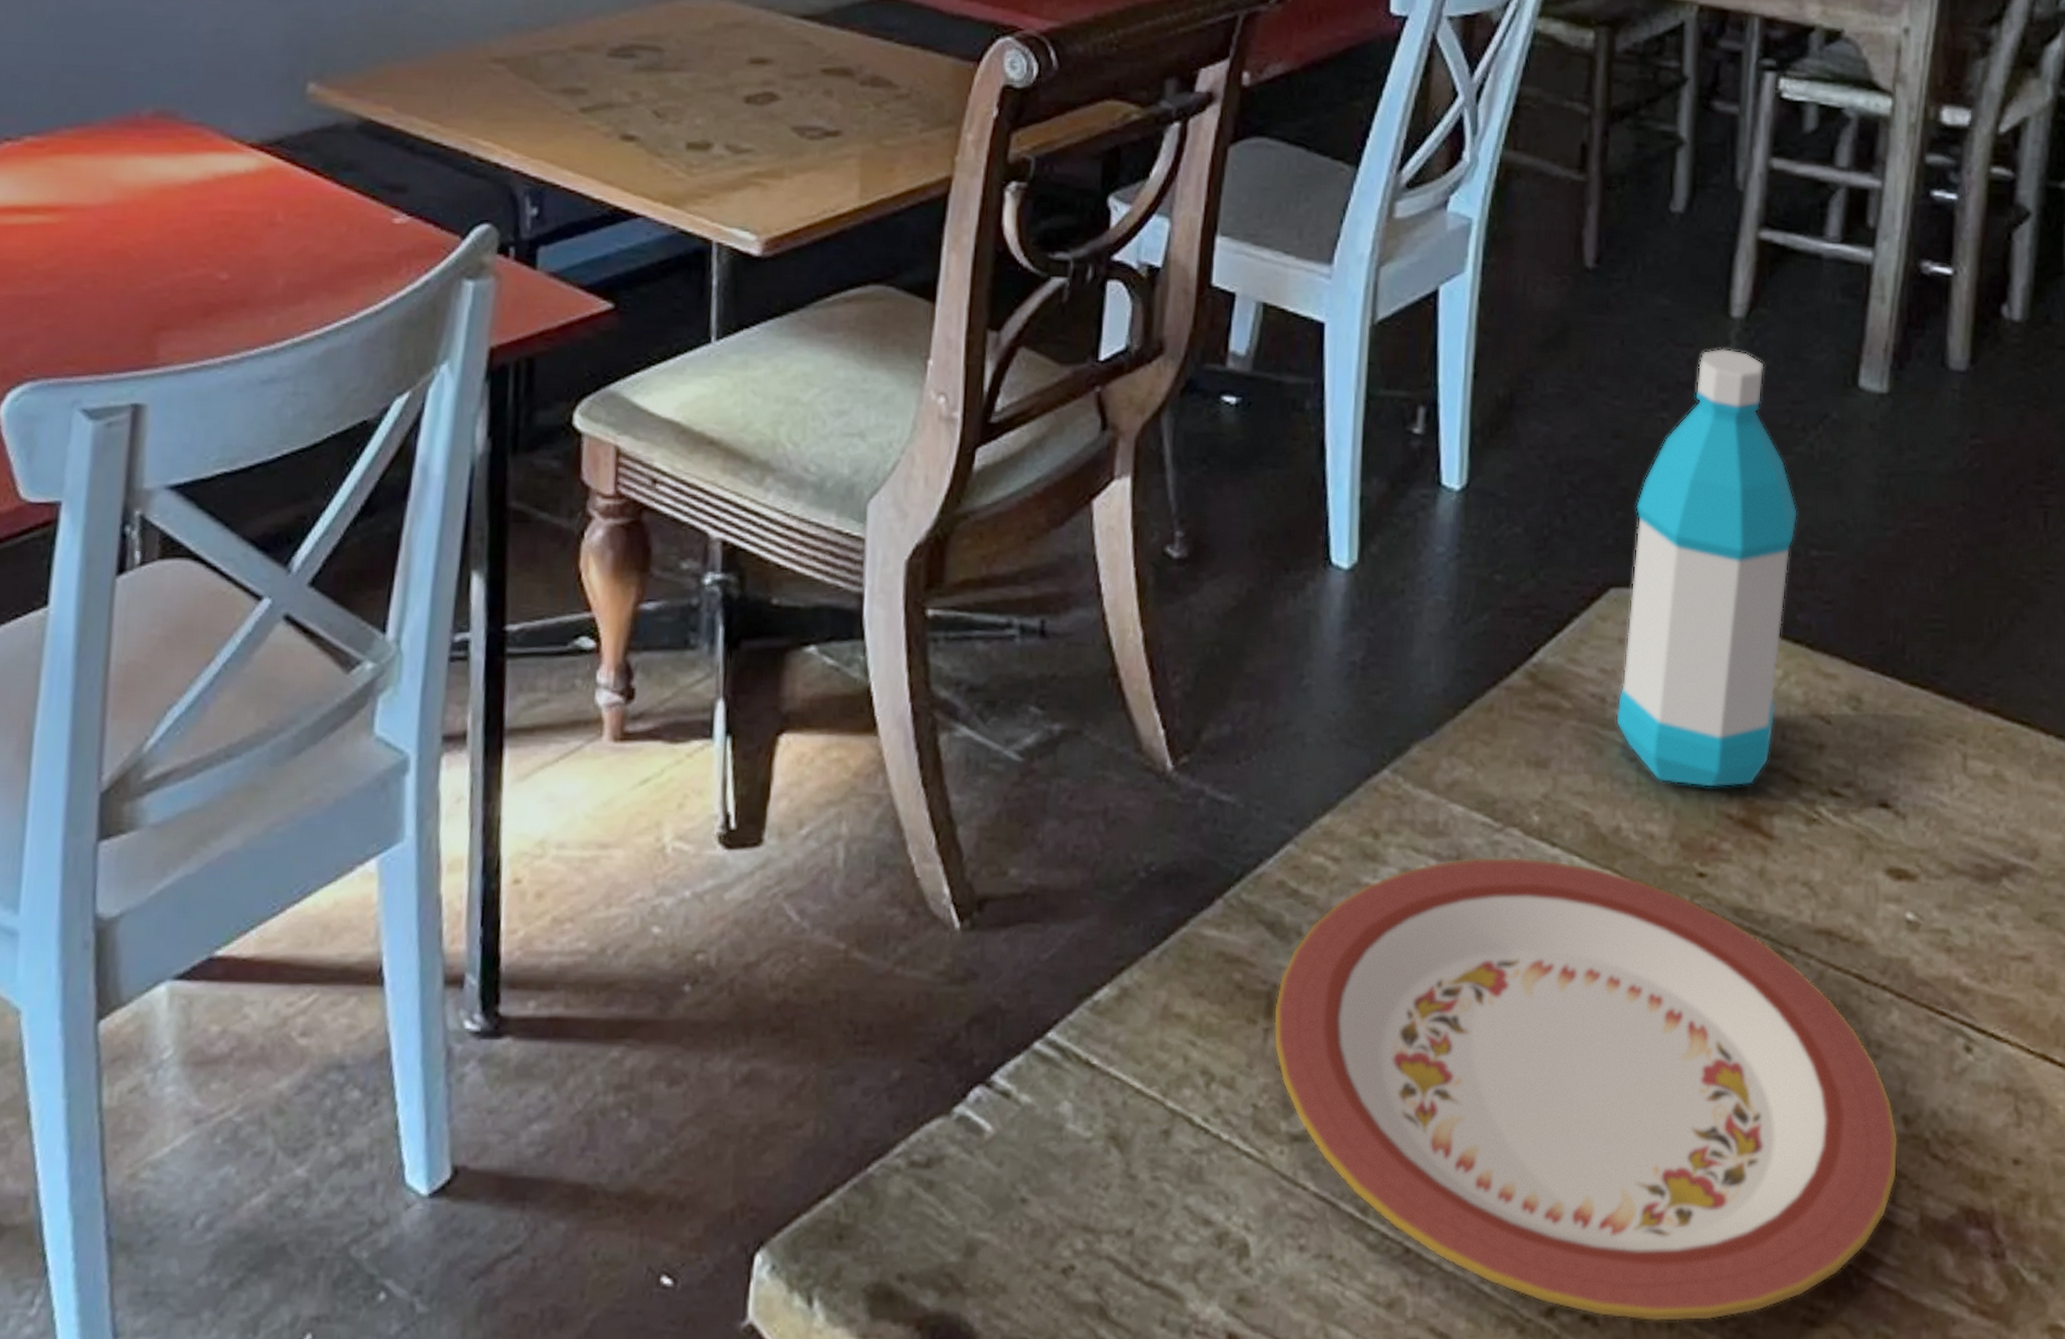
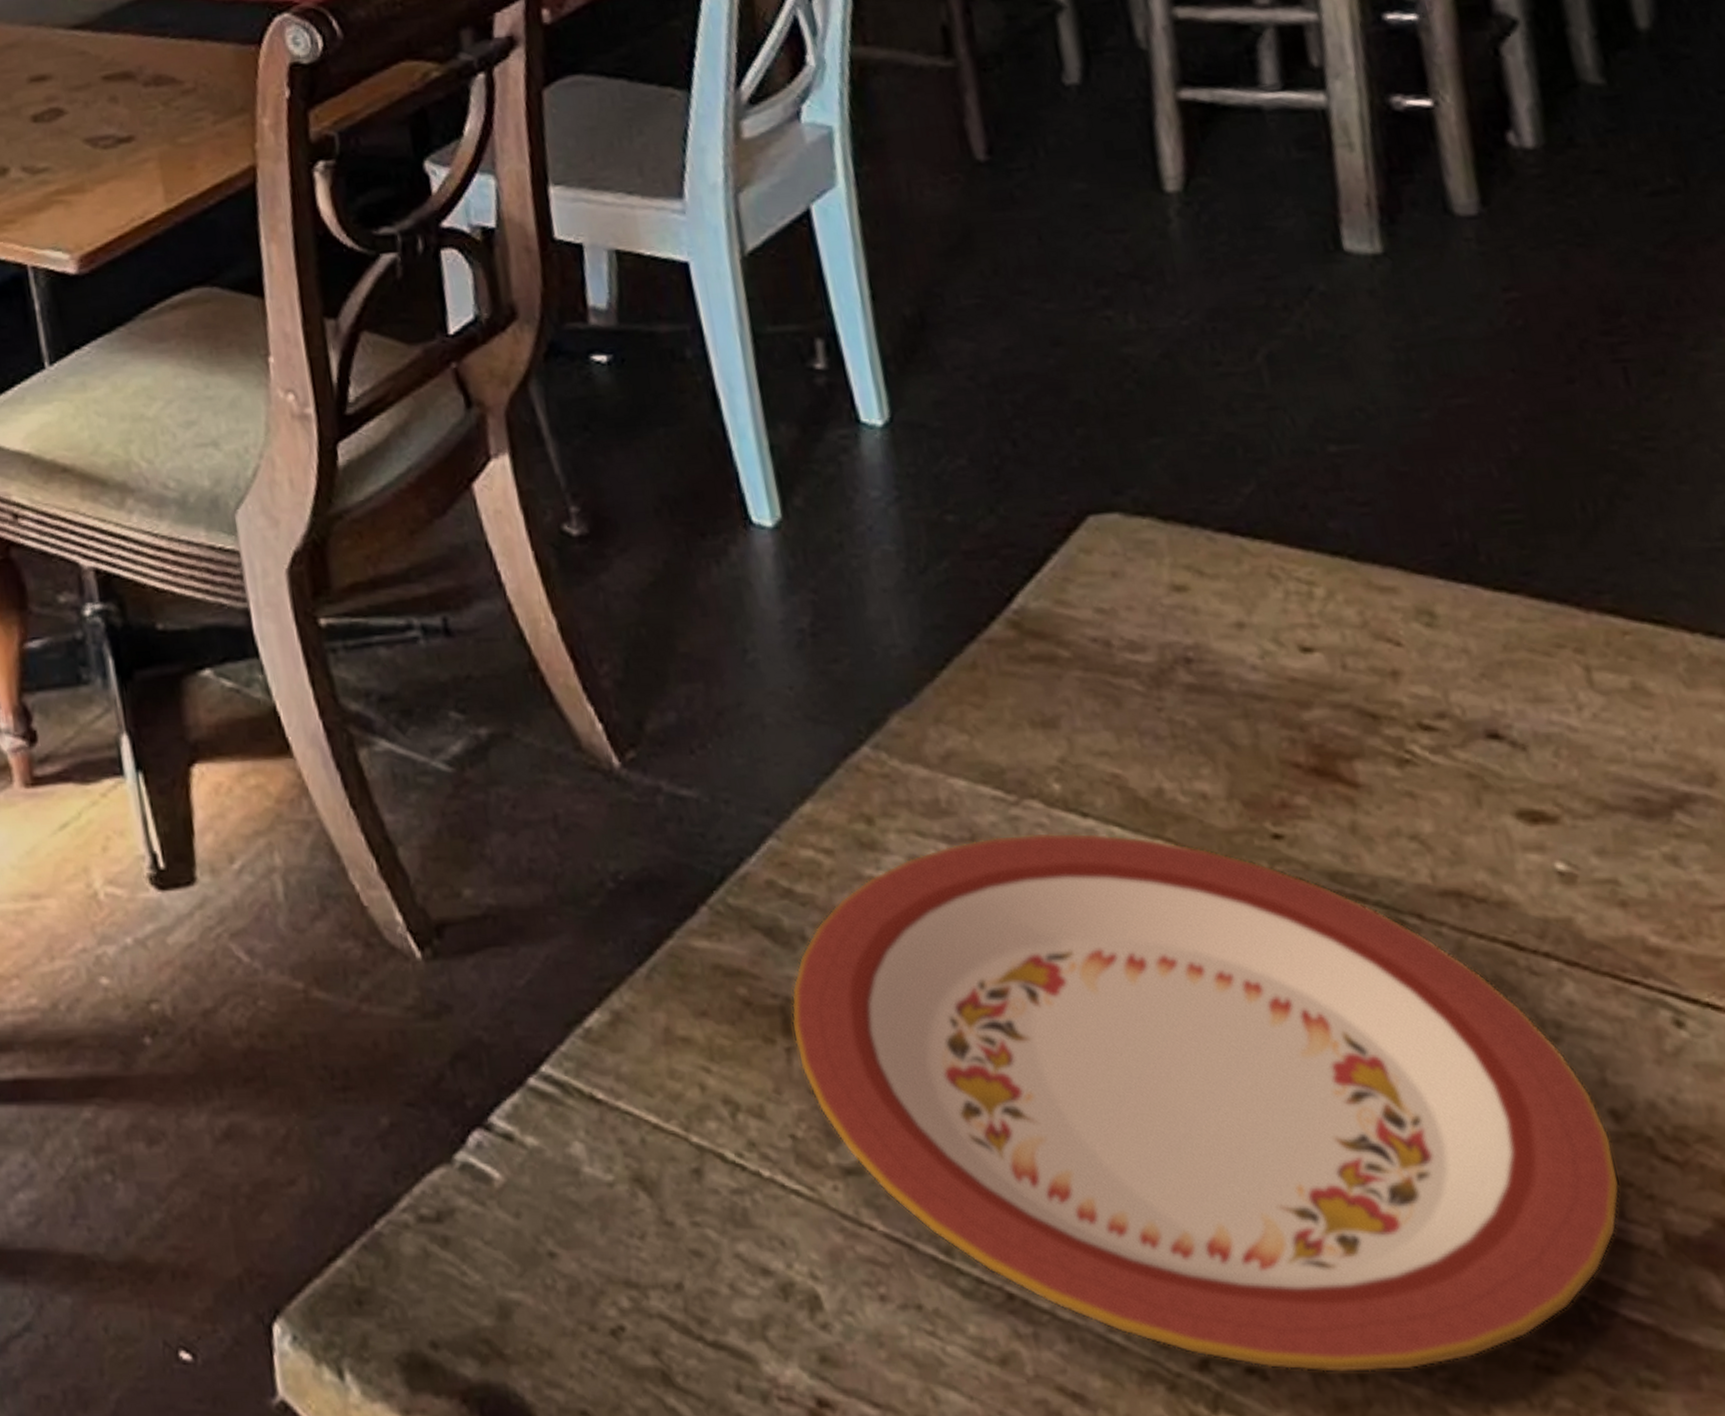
water bottle: present [1615,348,1798,788] -> none [1097,228,1332,734]

